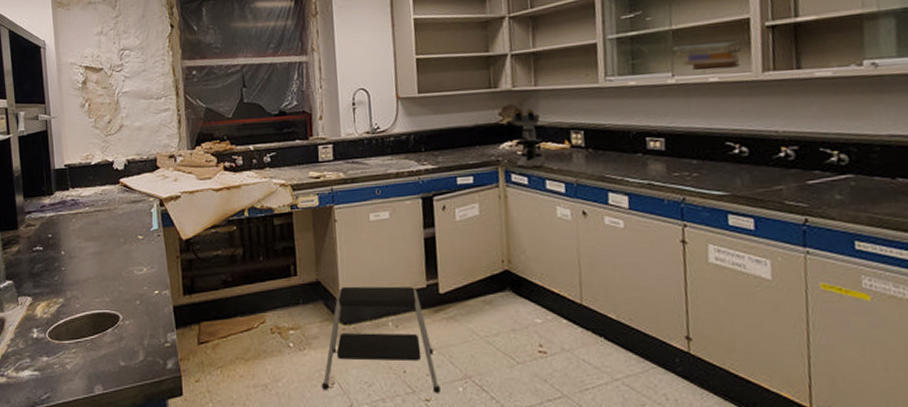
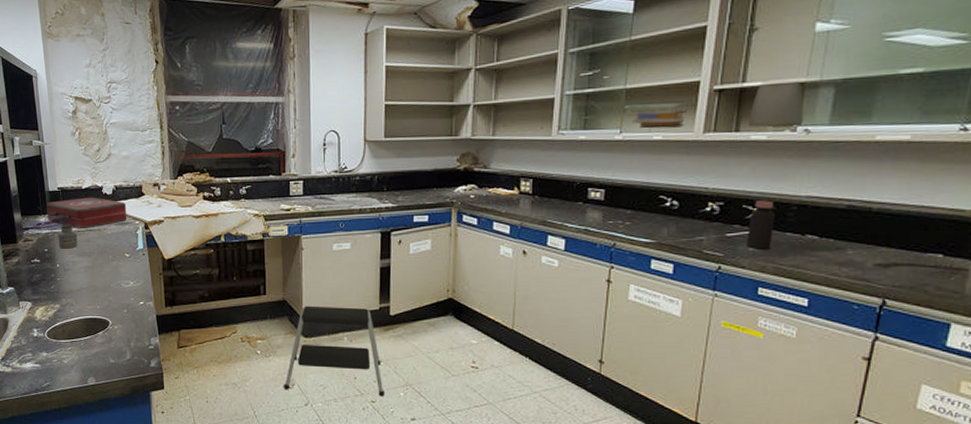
first-aid kit: none [51,173,140,210] -> present [46,197,127,230]
jar: none [63,204,86,234] -> present [58,224,78,249]
microscope: present [511,109,546,168] -> none [468,157,495,211]
container: none [809,13,868,63] -> present [749,81,804,127]
bottle: none [829,142,861,198] -> present [746,201,775,249]

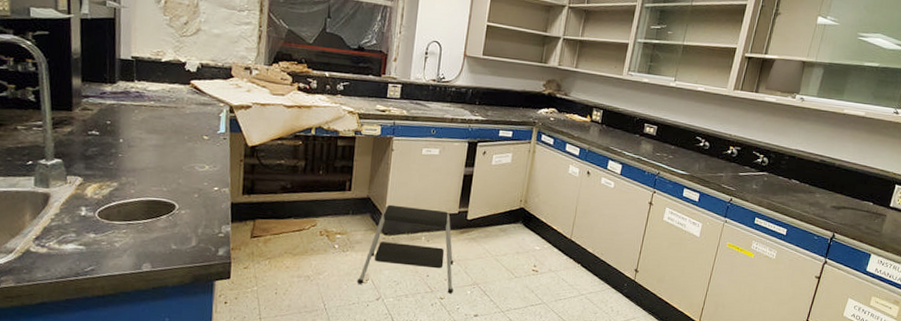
first-aid kit: present [46,197,127,230] -> none [113,70,212,105]
jar: present [58,224,78,249] -> none [124,96,150,124]
books: present [624,102,688,128] -> none [680,58,726,83]
bottle: present [746,201,775,249] -> none [751,149,774,188]

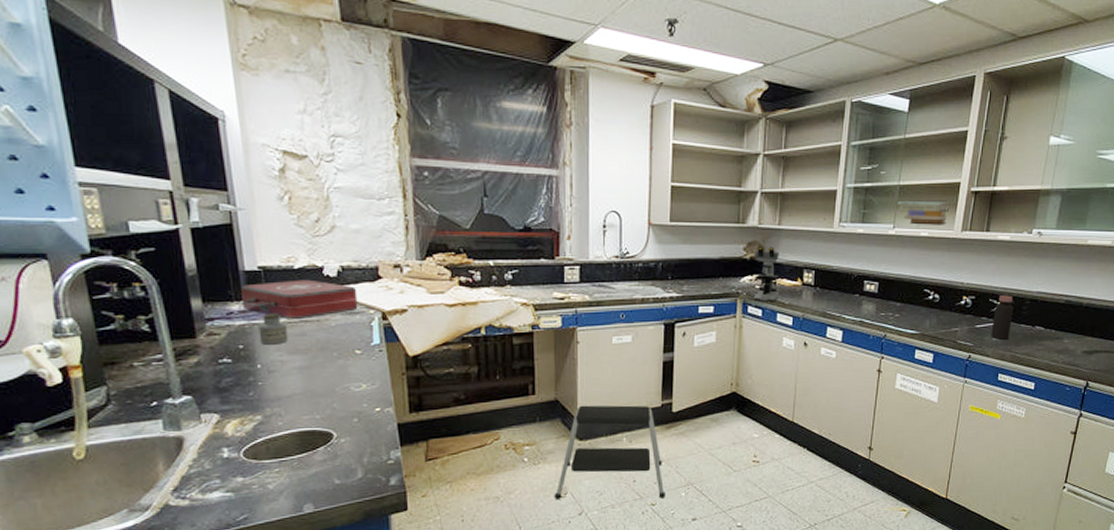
first-aid kit: none [113,70,212,105] -> present [240,279,358,320]
jar: none [124,96,150,124] -> present [258,313,288,345]
microscope: none [547,84,574,133] -> present [753,247,779,302]
books: none [680,58,726,83] -> present [897,200,950,225]
bottle: none [751,149,774,188] -> present [991,295,1013,339]
container: present [765,57,804,95] -> none [997,188,1039,229]

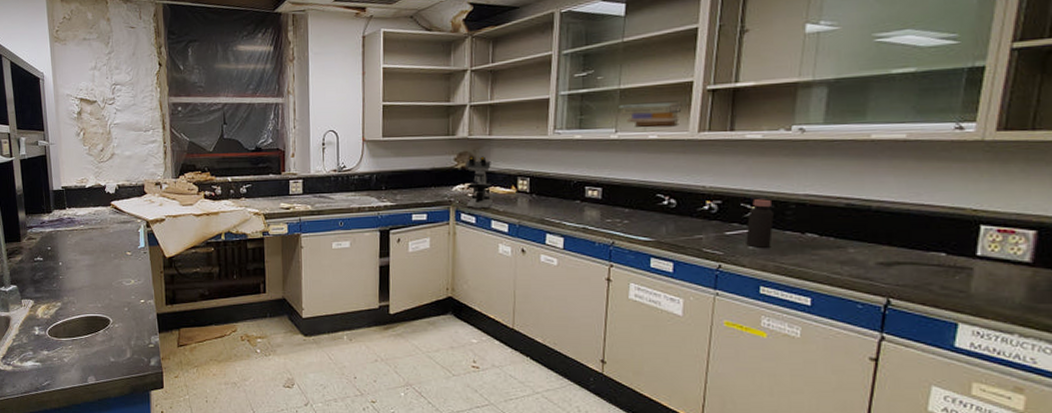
first-aid kit: present [240,279,358,320] -> none [50,196,129,228]
jar: present [258,313,288,345] -> none [61,222,80,247]
step stool: present [555,405,665,499] -> none [284,304,385,397]

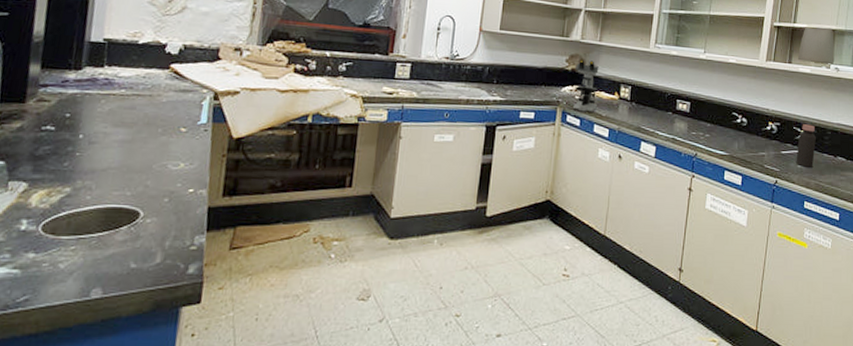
books: present [619,101,682,127] -> none [708,28,755,54]
container: none [743,81,797,126] -> present [798,26,835,65]

